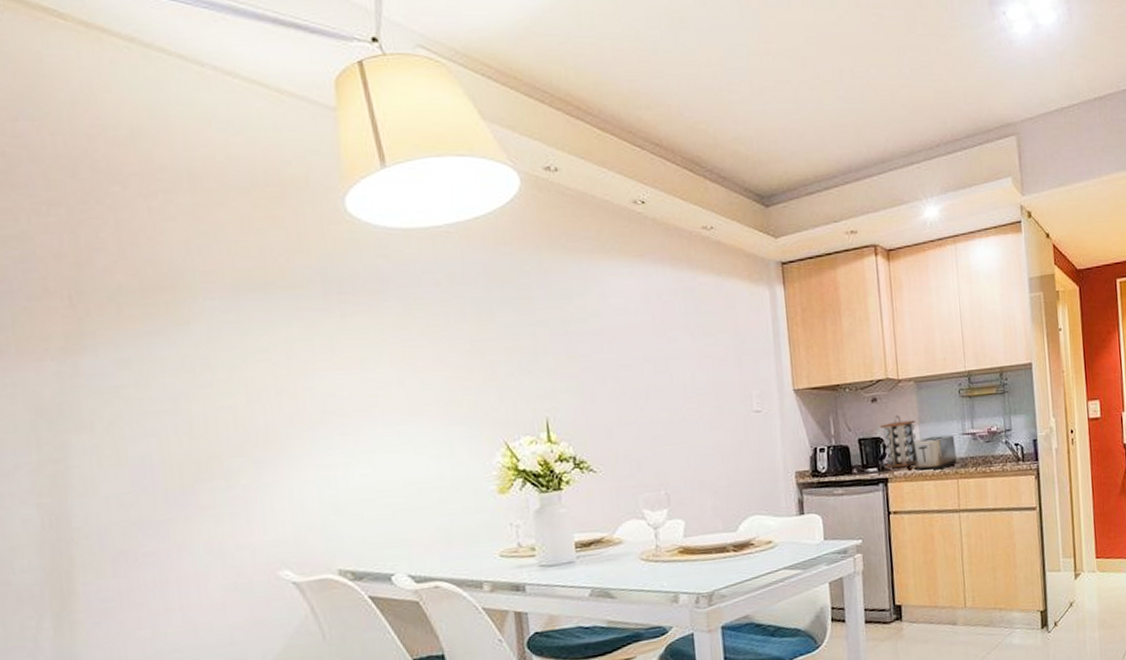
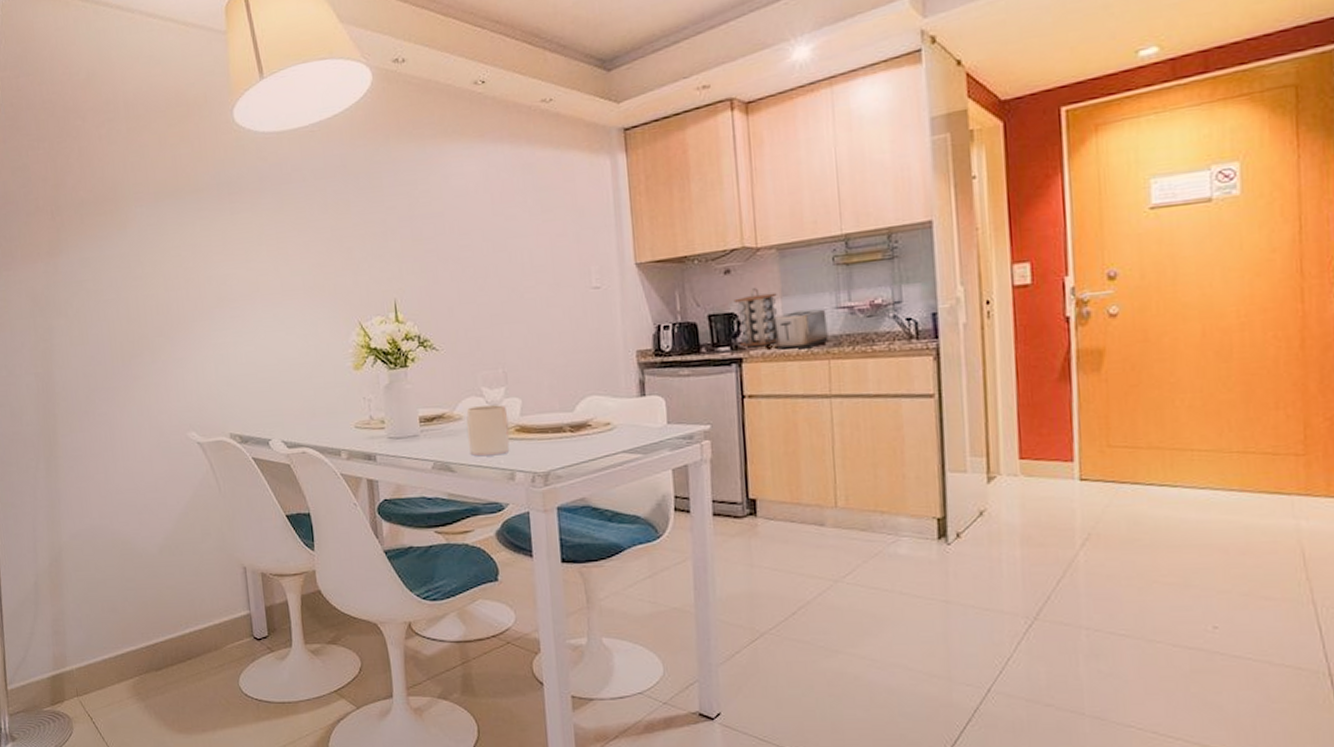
mug: none [627,527,673,581] -> present [466,405,510,457]

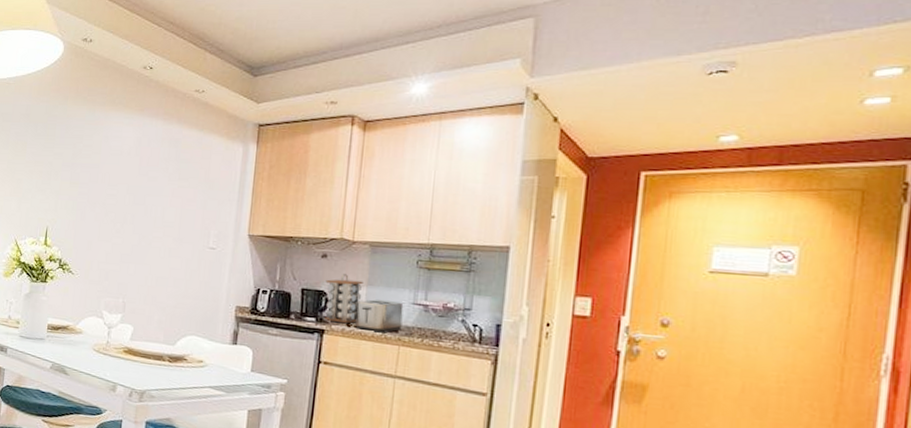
mug: present [466,405,510,457] -> none [83,325,120,369]

